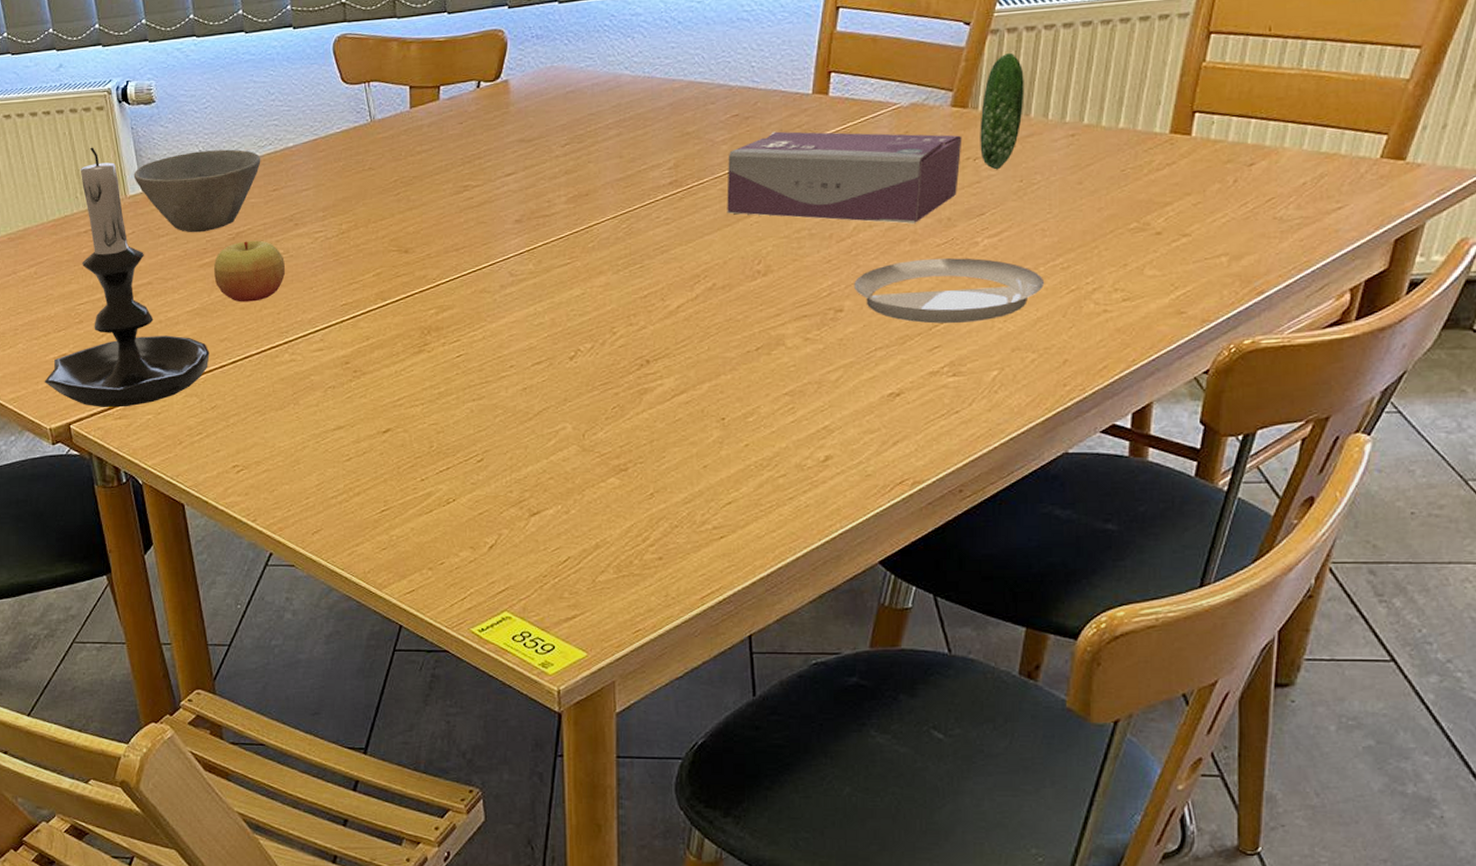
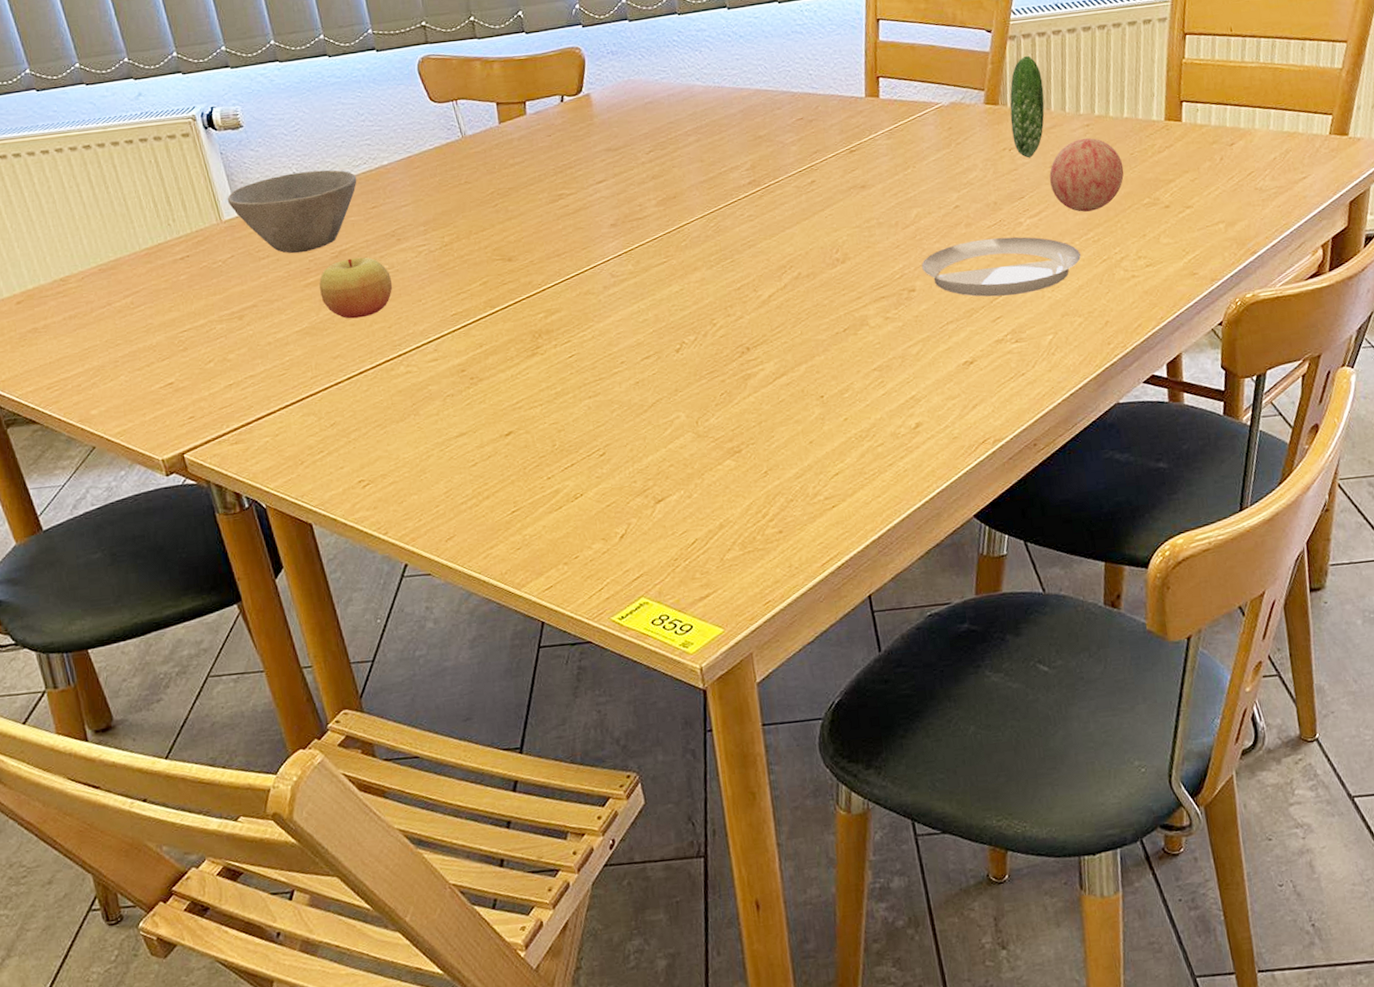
candle holder: present [44,147,210,407] -> none [151,173,324,434]
tissue box: present [727,131,962,224] -> none [798,129,999,210]
decorative ball: none [1019,150,1111,234] -> present [1049,138,1124,212]

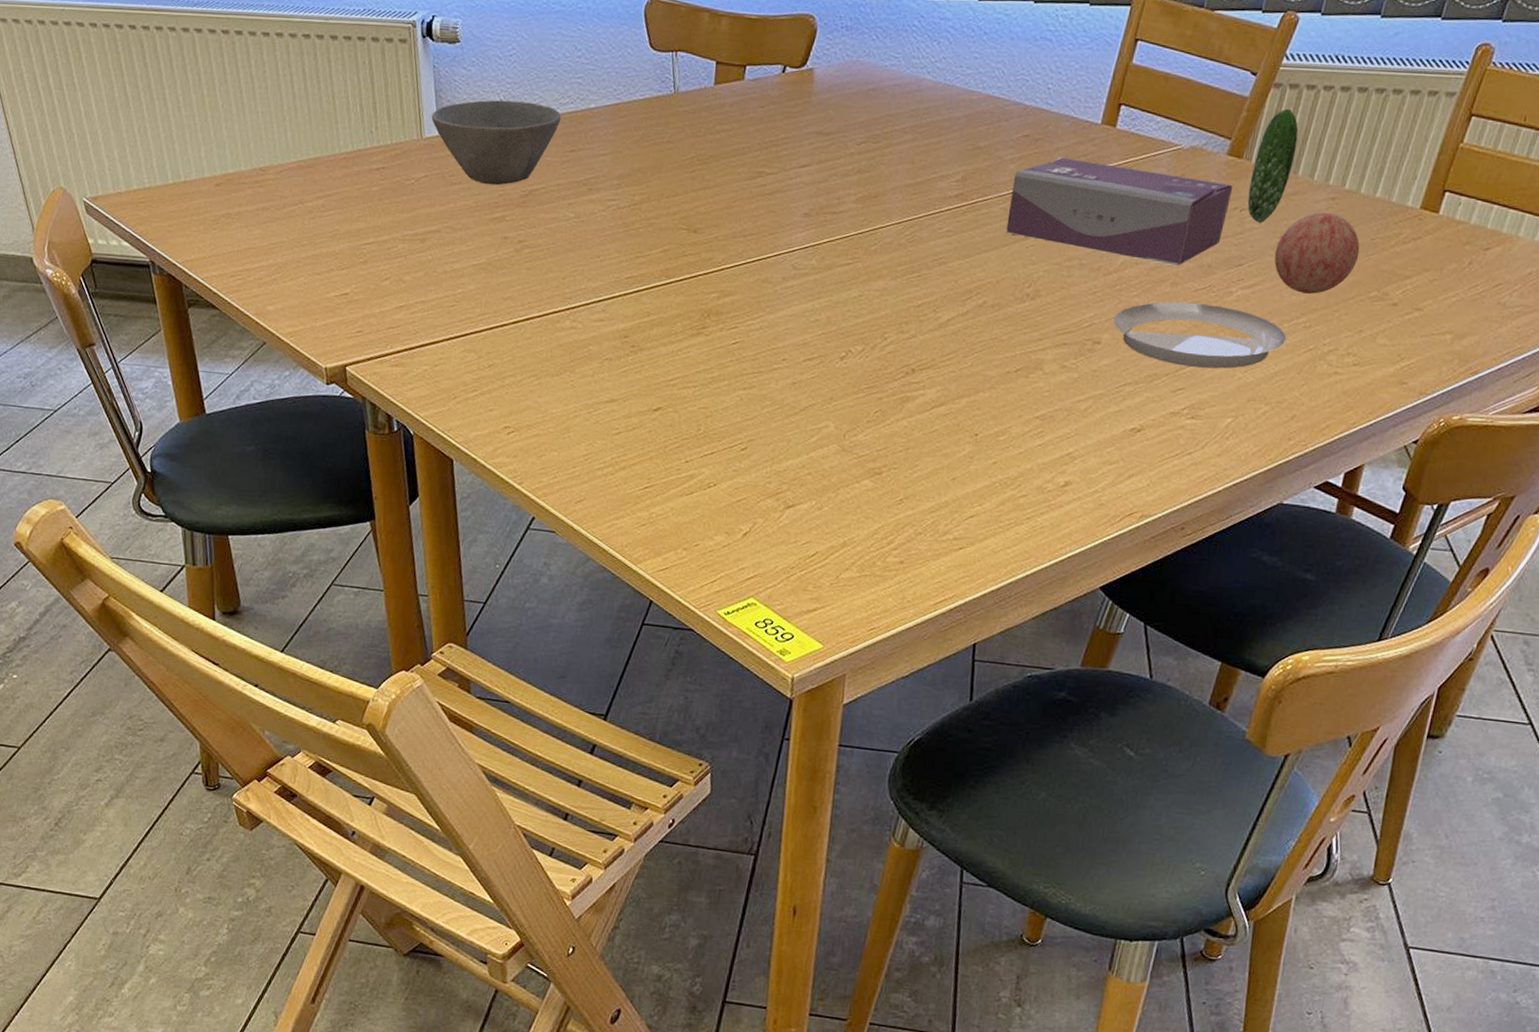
apple: present [318,257,393,319] -> none [503,200,575,264]
tissue box: none [798,129,999,210] -> present [1006,157,1233,266]

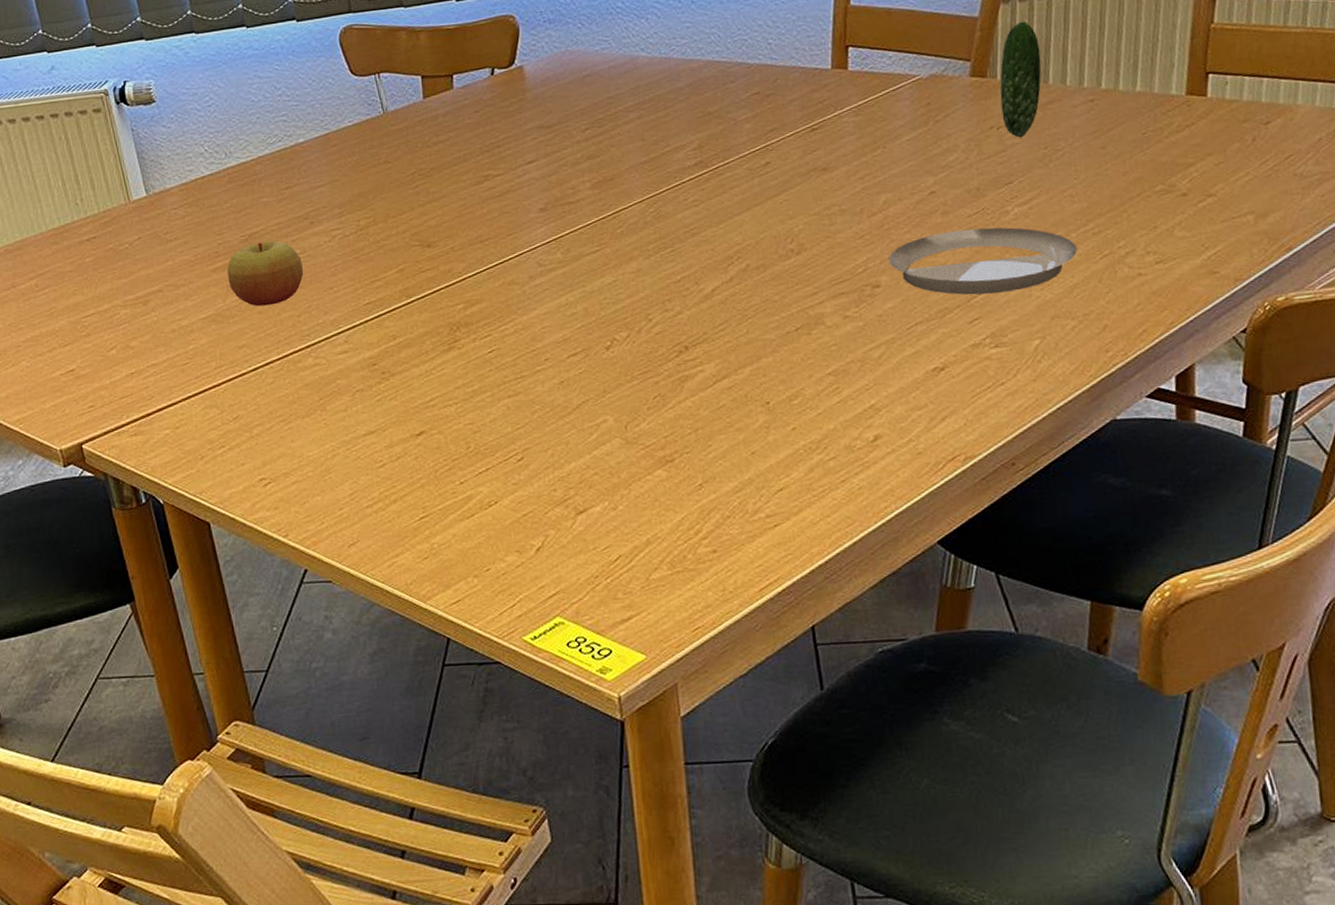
bowl: present [431,100,562,186] -> none [136,147,271,236]
apple: none [503,200,575,264] -> present [226,241,304,307]
tissue box: present [1006,157,1233,266] -> none [752,104,984,196]
decorative ball: present [1274,213,1360,294] -> none [1044,115,1134,200]

